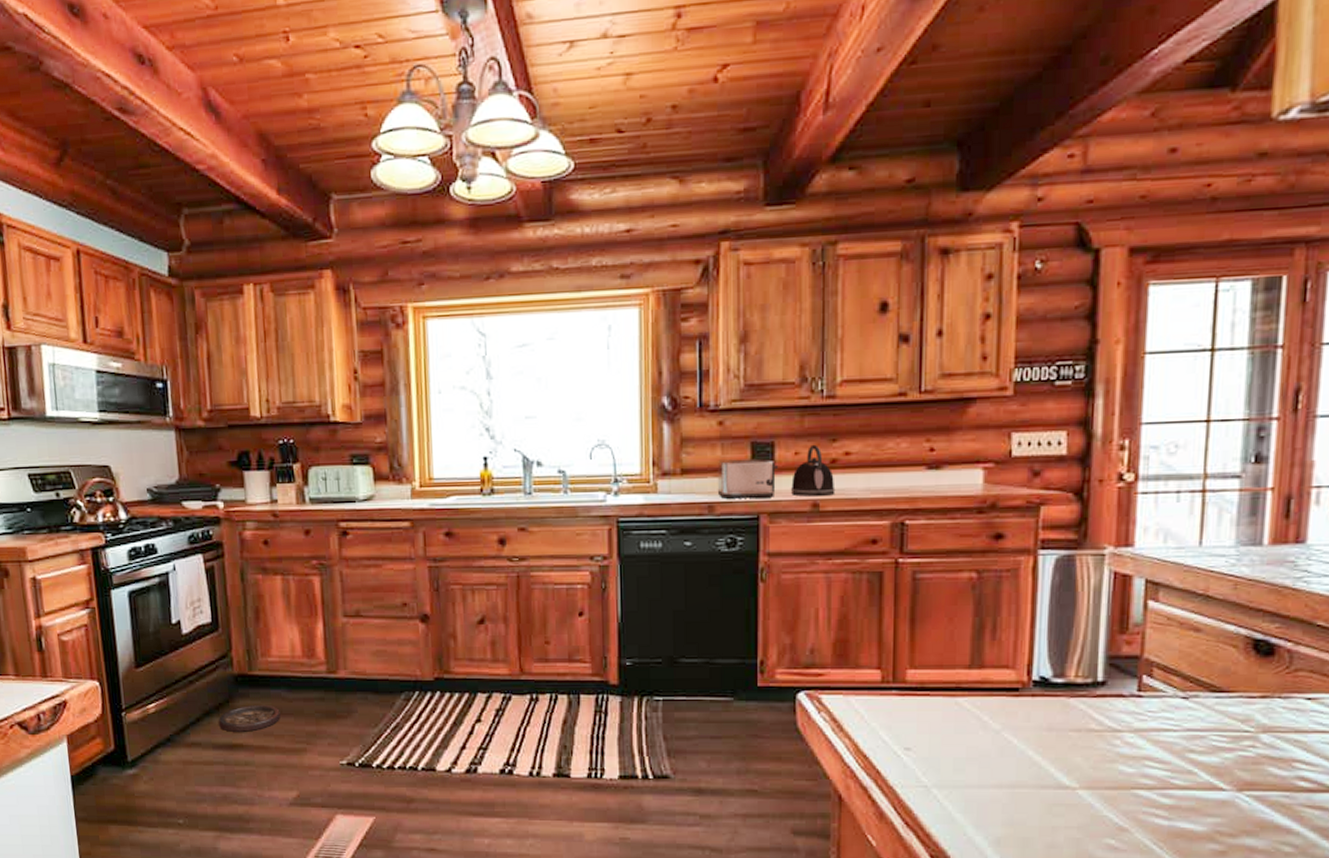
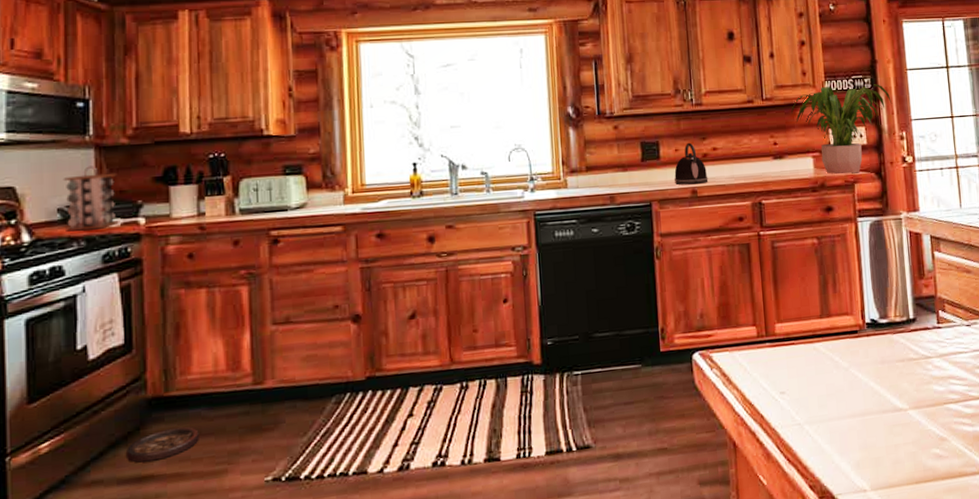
spice rack: none [149,447,201,513] -> present [63,165,119,232]
toaster: present [717,458,779,499] -> none [615,155,664,190]
potted plant: none [960,373,1113,493] -> present [791,84,892,175]

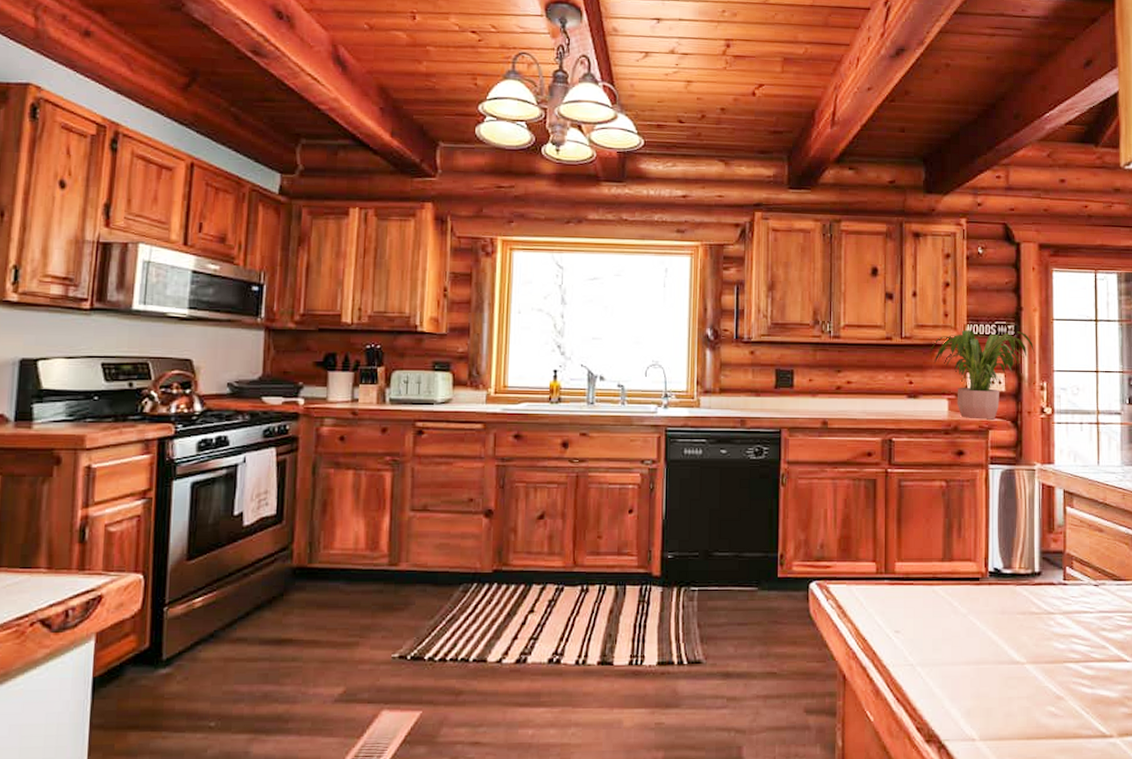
spice rack: present [63,165,119,232] -> none [233,346,283,407]
pet bowl: present [126,426,199,463] -> none [270,597,336,626]
kettle: present [674,142,708,185] -> none [806,374,840,417]

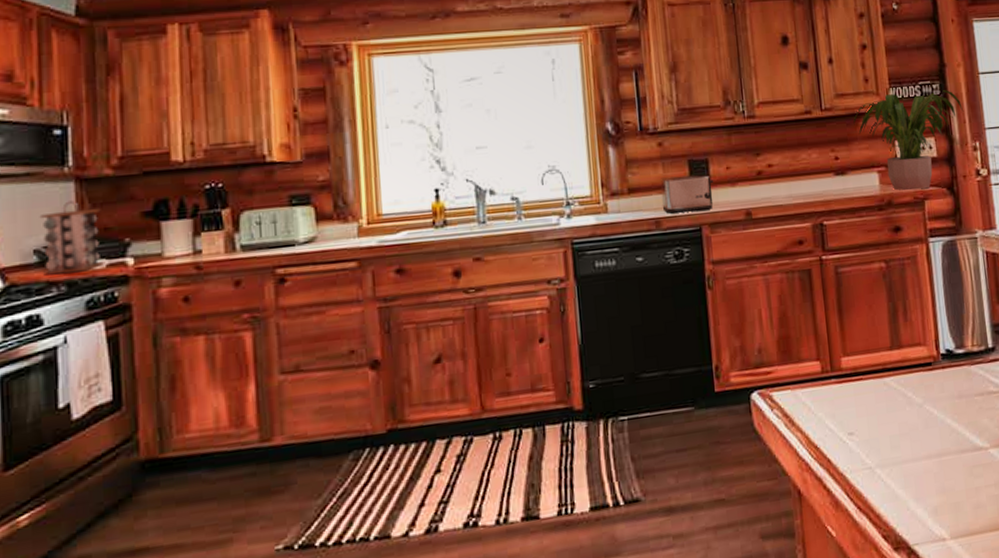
spice rack: none [233,346,283,407] -> present [39,200,104,276]
toaster: none [748,382,797,415] -> present [660,174,714,214]

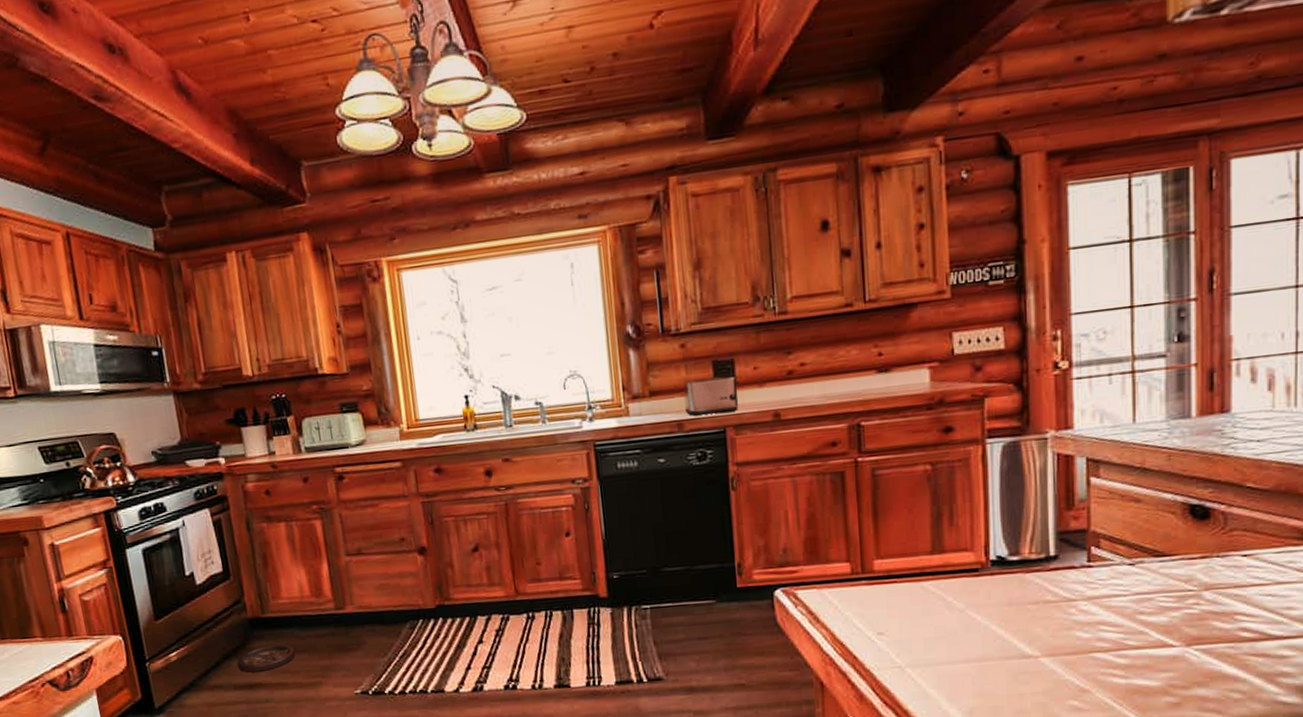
spice rack: present [39,200,104,276] -> none [151,411,203,472]
pet bowl: none [117,491,200,534] -> present [237,644,295,672]
potted plant: present [853,90,963,191] -> none [903,271,1043,388]

